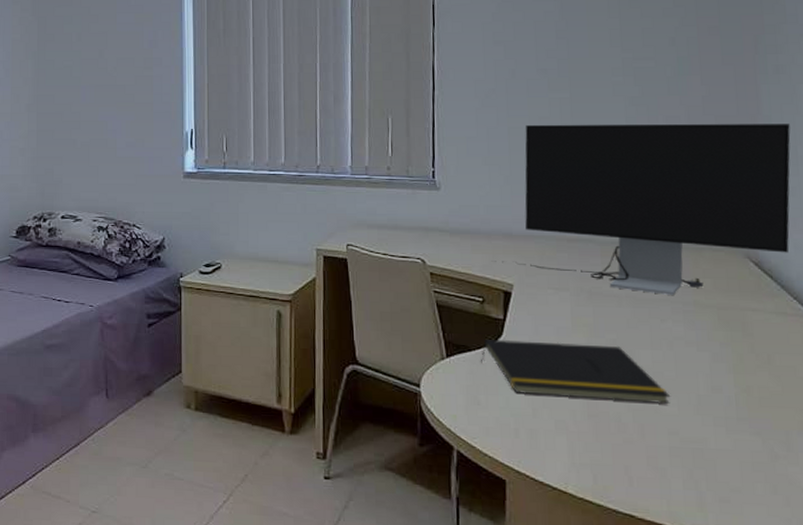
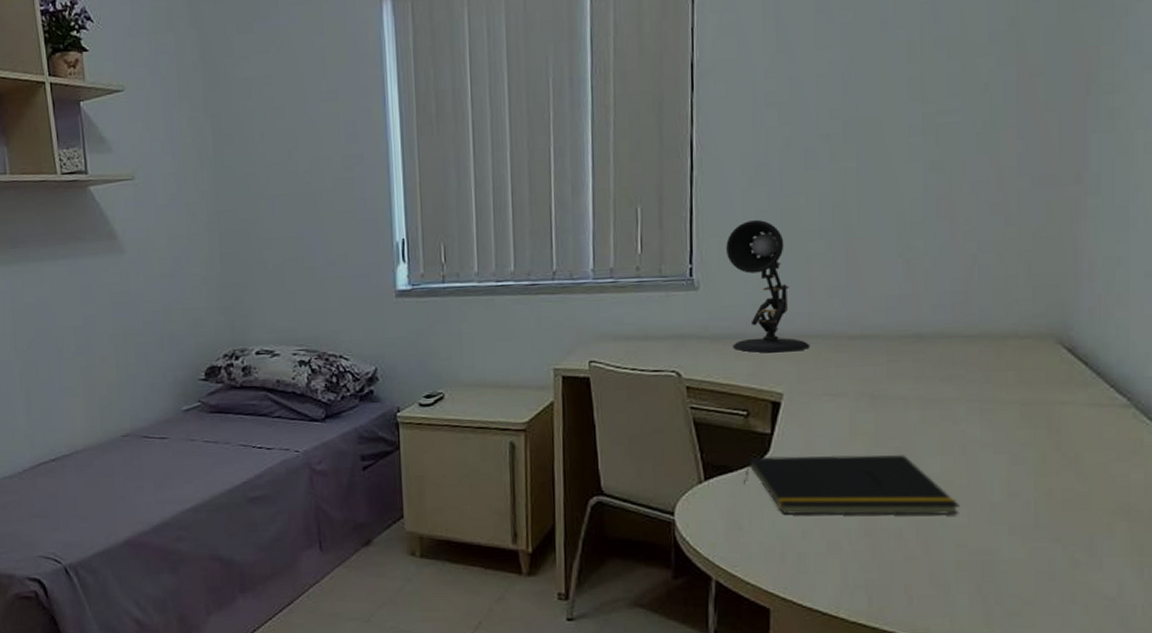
desk lamp: none [463,134,536,249] -> present [726,219,811,353]
computer monitor: present [494,123,791,295] -> none [761,180,1122,393]

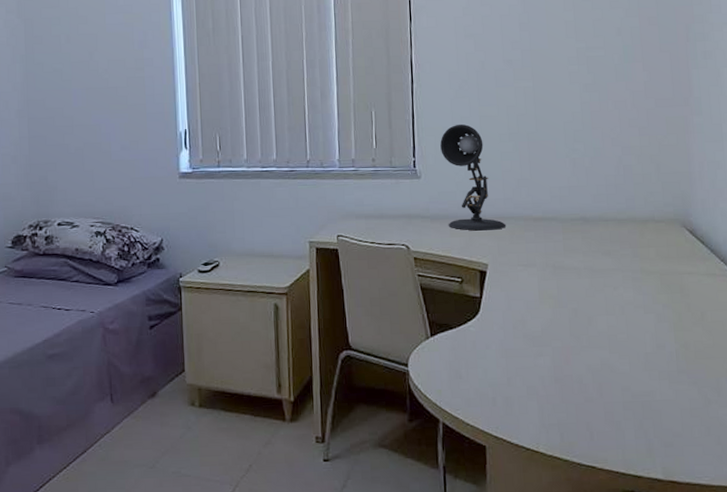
notepad: present [744,454,961,516] -> none [461,313,624,365]

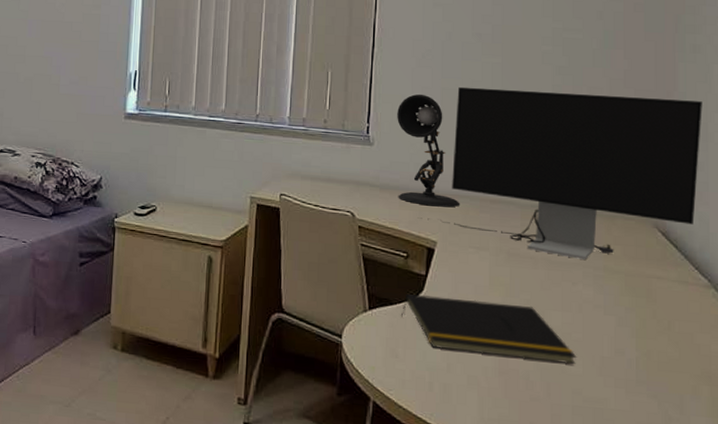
notepad: none [461,313,624,365] -> present [401,294,577,364]
computer monitor: none [470,104,717,265] -> present [420,86,702,260]

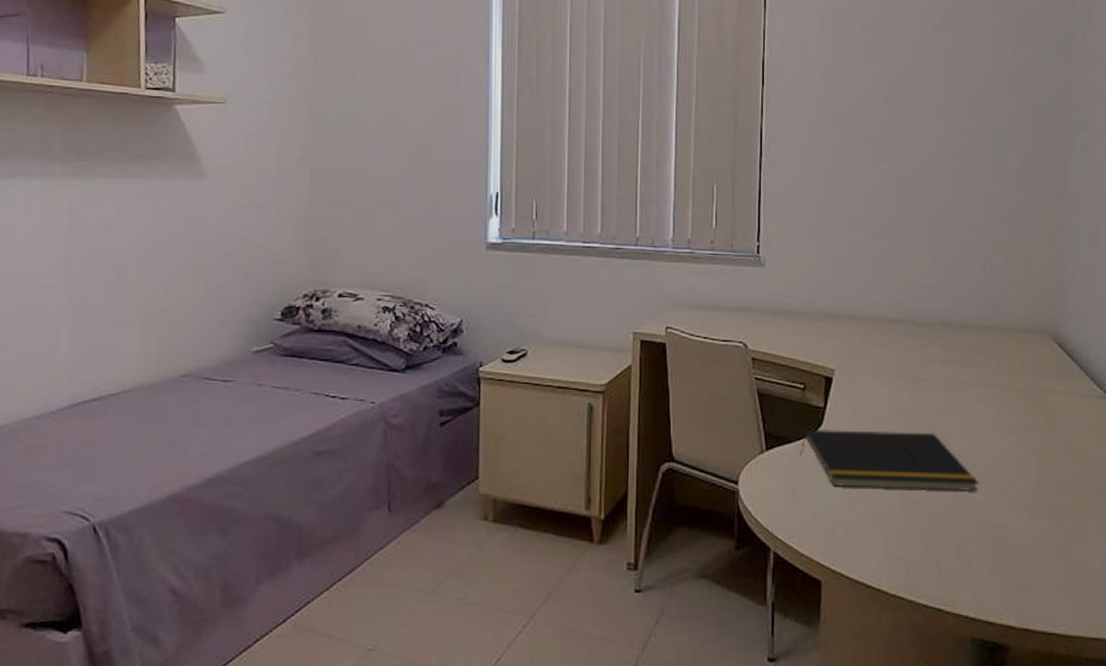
desk lamp: present [397,94,461,207] -> none [789,206,858,331]
computer monitor: present [420,86,702,260] -> none [816,196,1093,378]

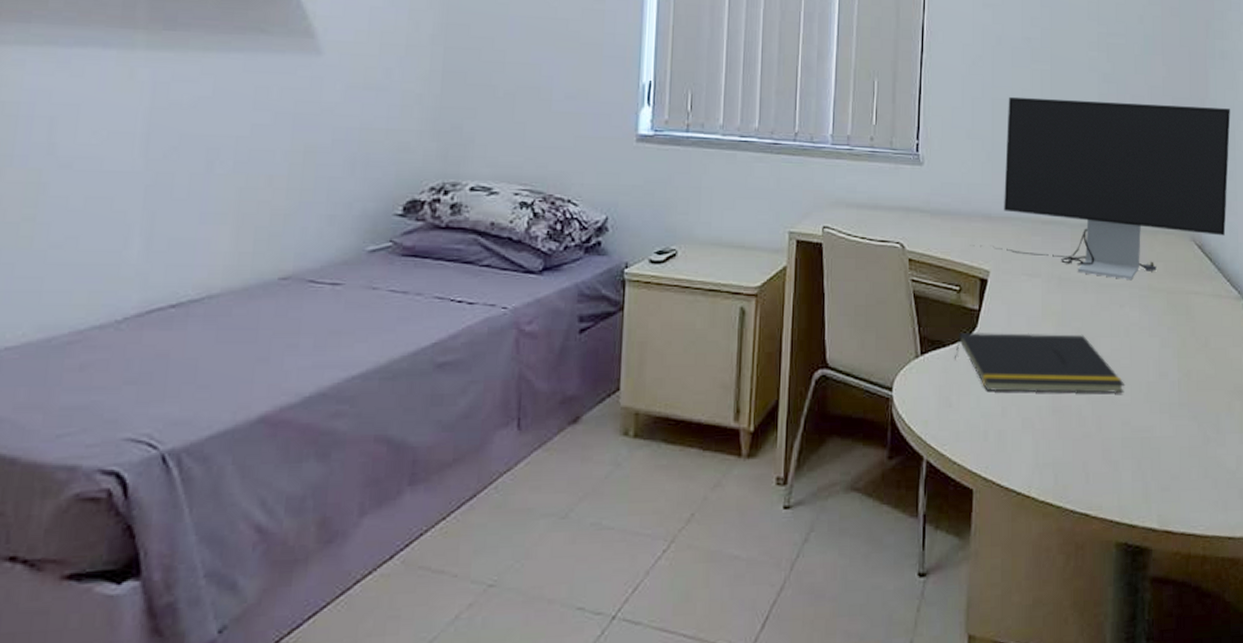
computer monitor: none [816,196,1093,378] -> present [972,96,1231,279]

